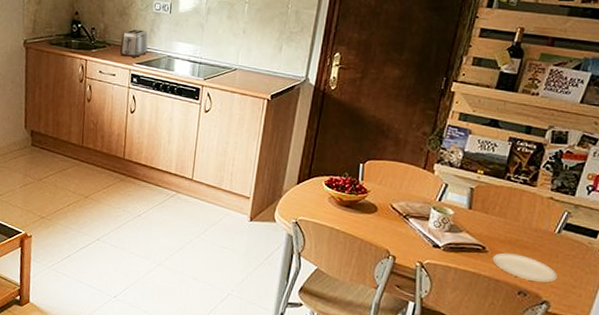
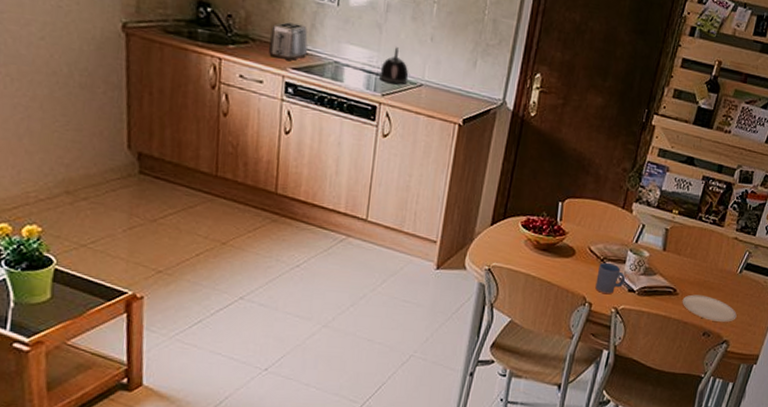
kettle: none [202,41,225,71] -> present [379,47,408,85]
mug: none [398,218,430,249] -> present [595,262,626,295]

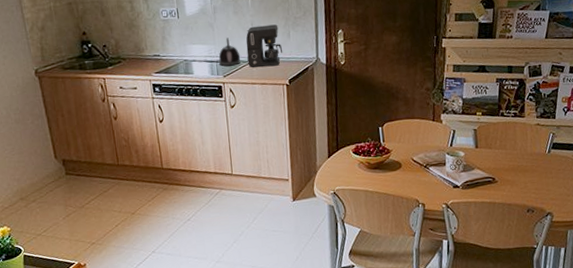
toaster: present [269,22,308,61] -> none [135,39,163,69]
coffee maker: none [416,41,464,99] -> present [246,24,283,68]
mug: present [595,262,626,295] -> none [423,167,449,194]
plate: present [682,294,737,323] -> none [502,178,555,199]

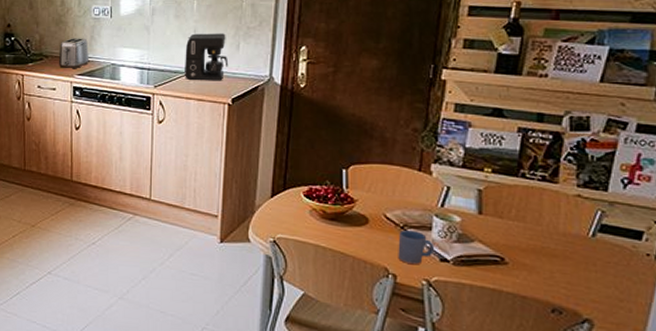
toaster: none [135,39,163,69] -> present [59,38,89,69]
kettle: present [218,38,241,67] -> none [151,44,177,76]
mug: none [423,167,449,194] -> present [398,229,435,265]

